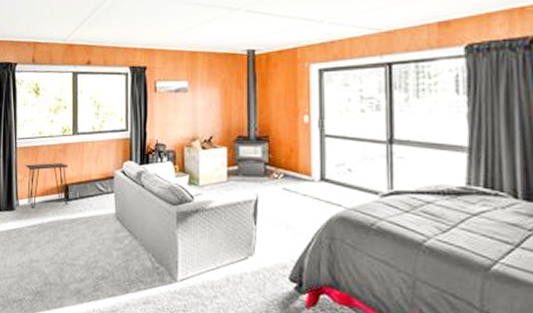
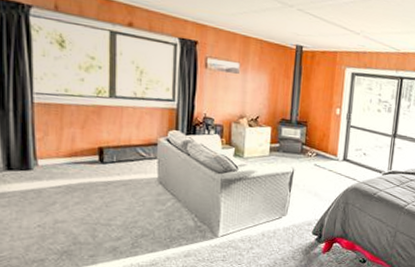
desk: present [26,163,69,209] -> none [47,122,104,170]

